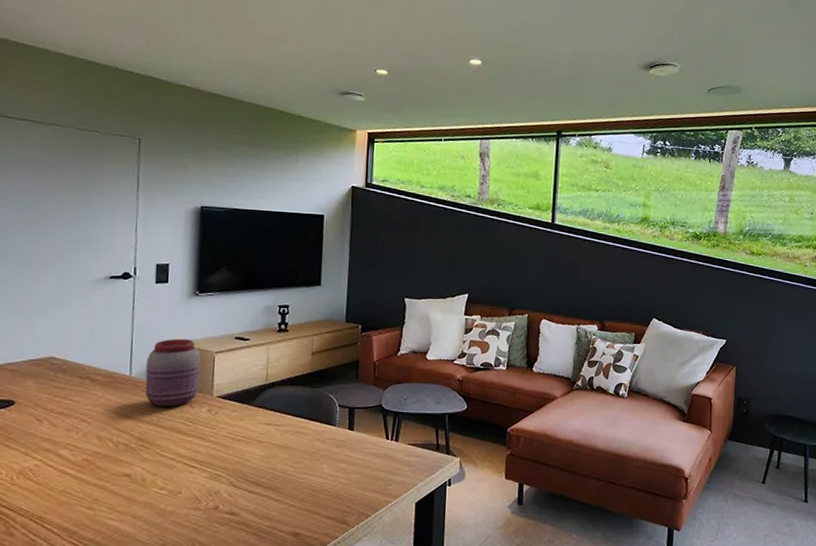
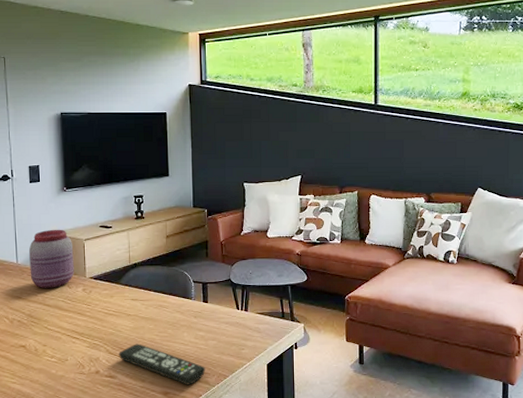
remote control: none [244,475,345,525] -> present [119,344,206,385]

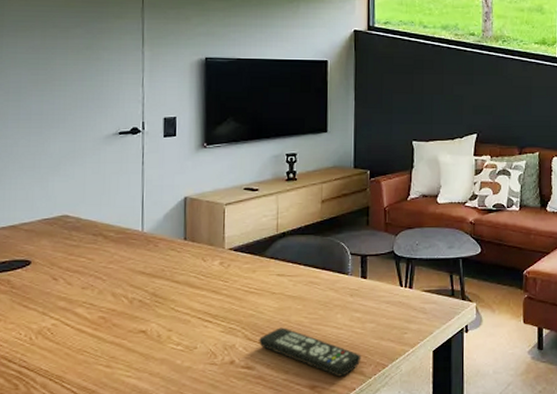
jar: present [29,229,74,289] -> none [157,191,212,262]

